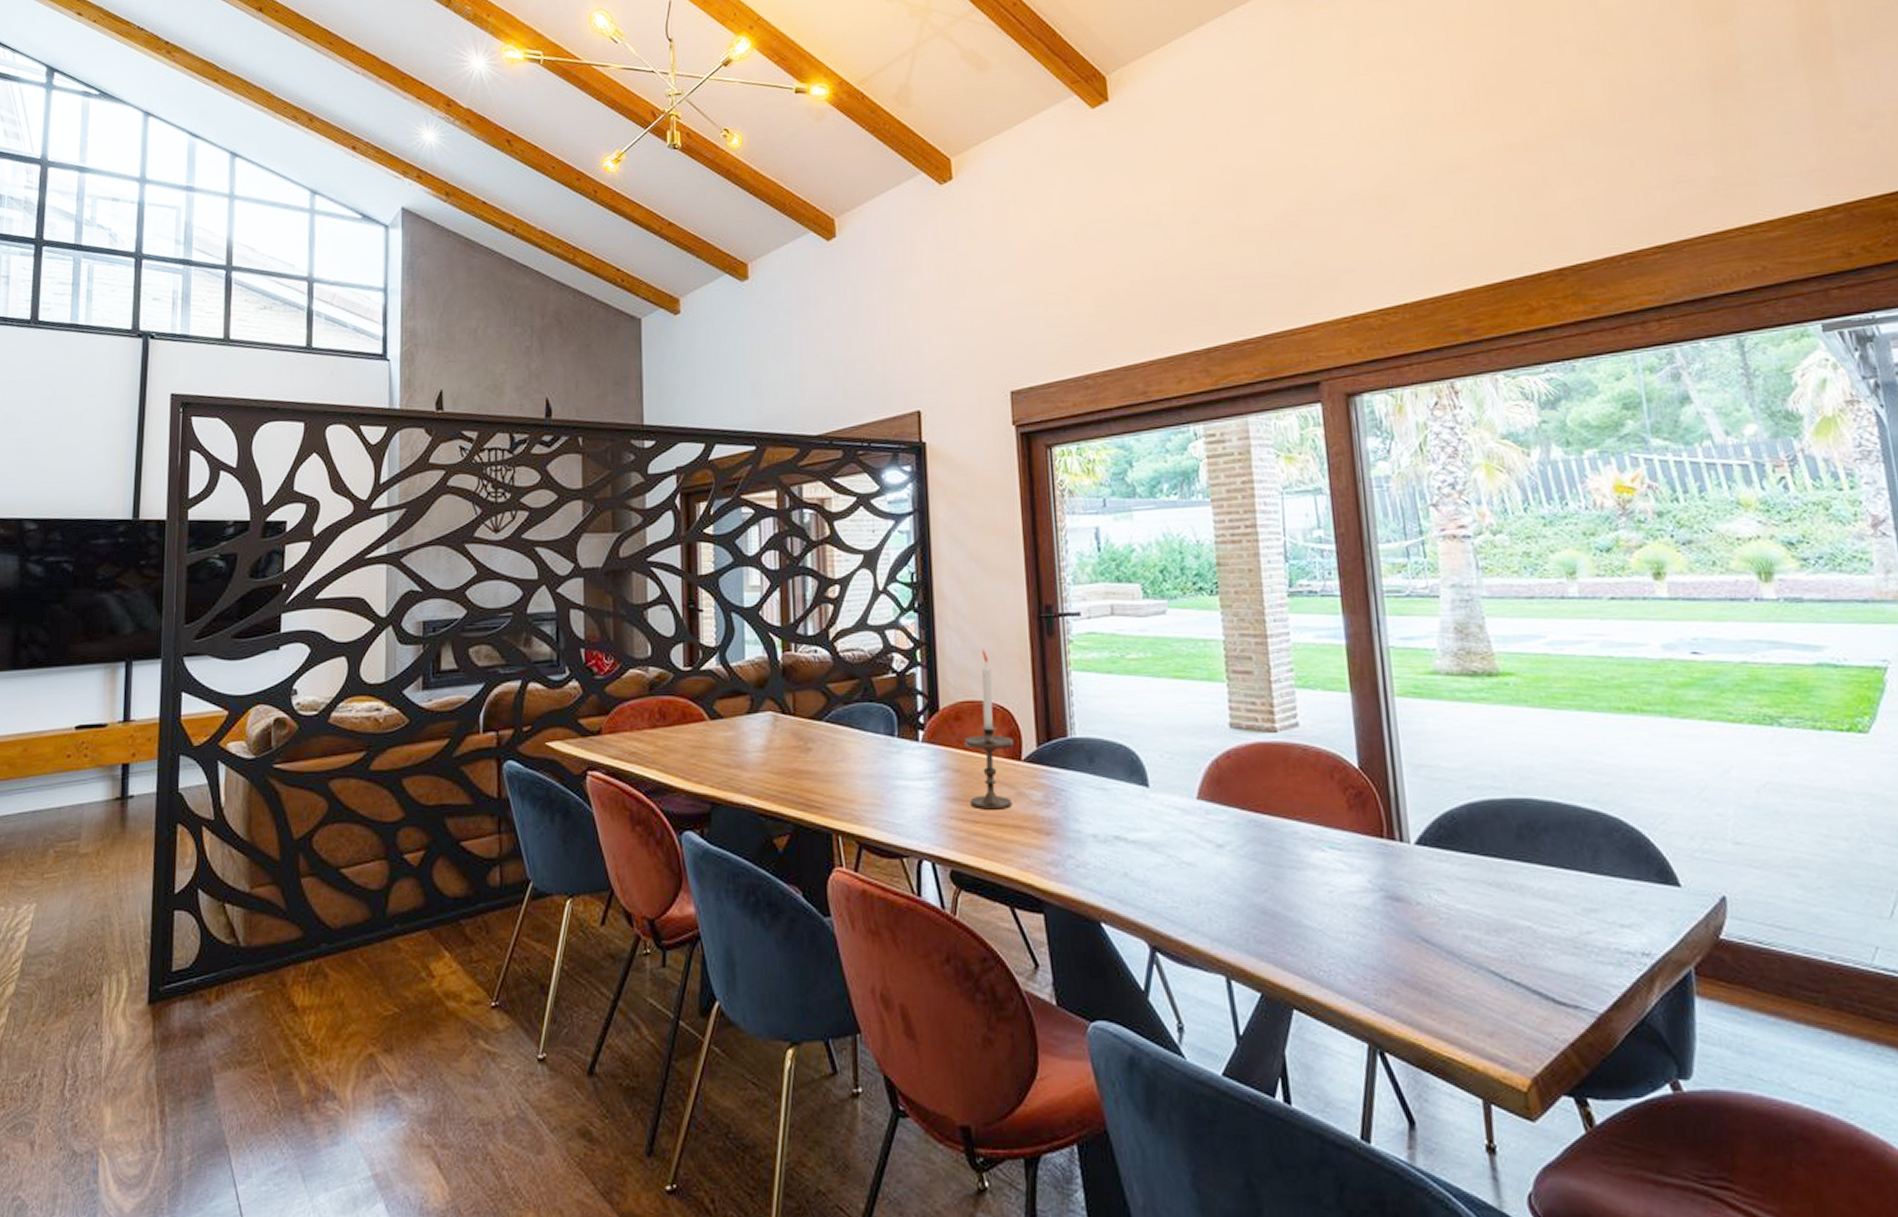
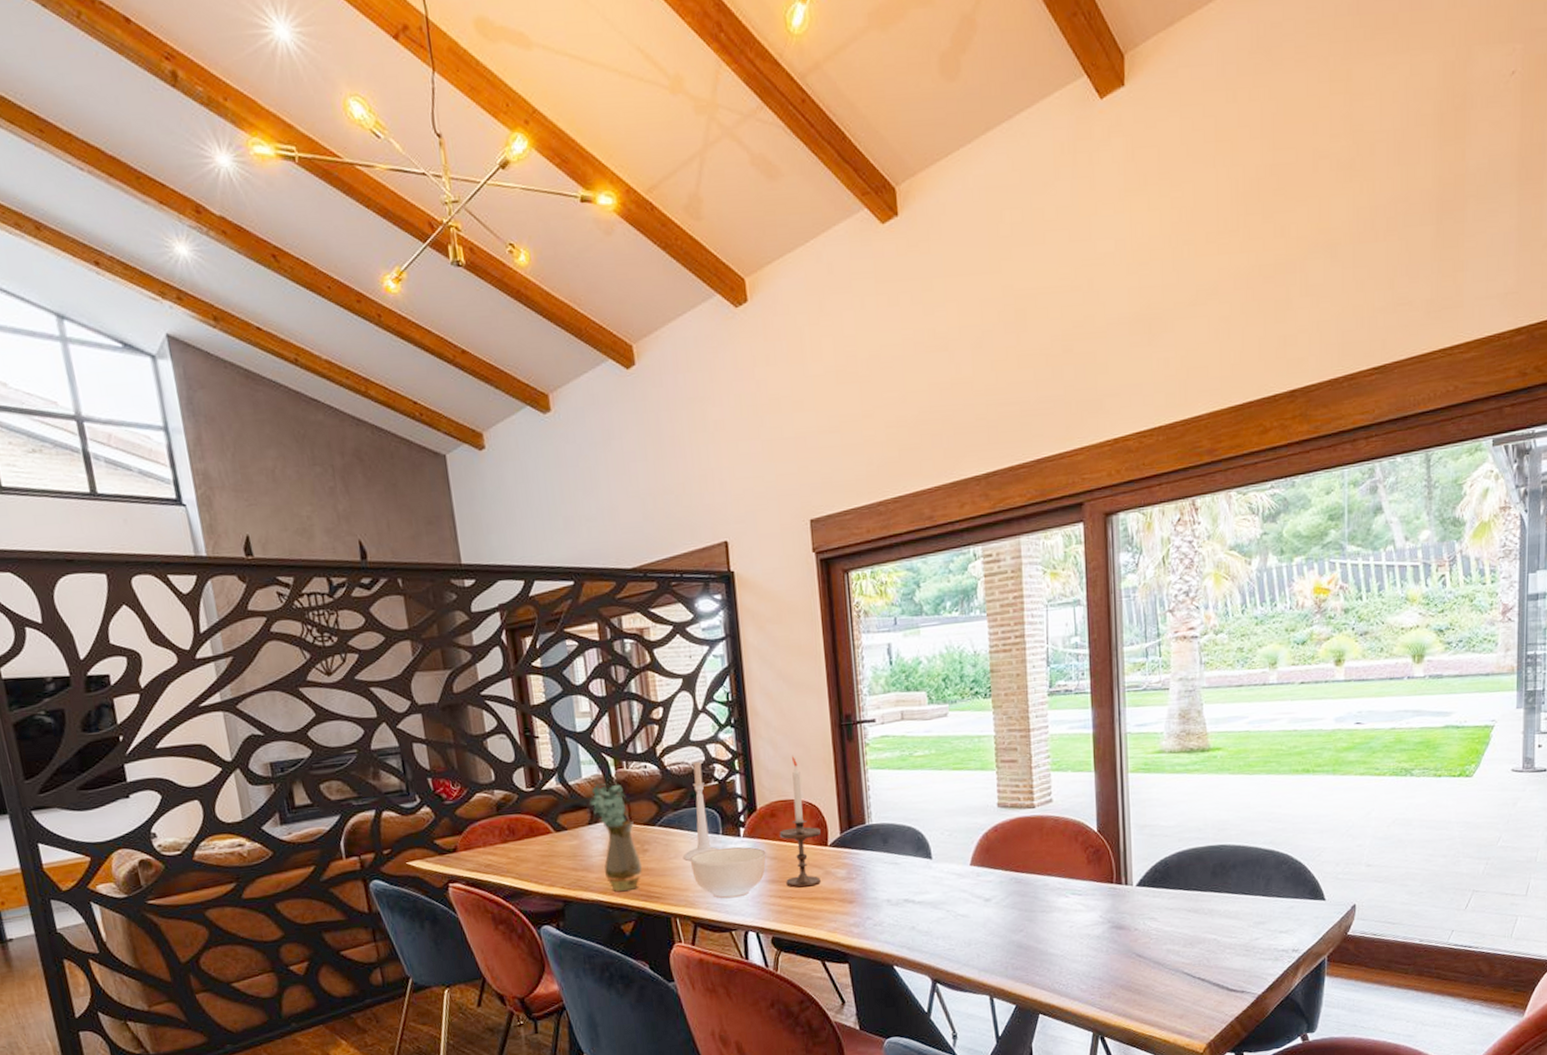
vase: none [751,663,803,798] -> present [590,780,642,892]
candlestick: none [852,649,894,767] -> present [683,761,720,862]
bowl: none [858,753,948,816] -> present [689,847,766,899]

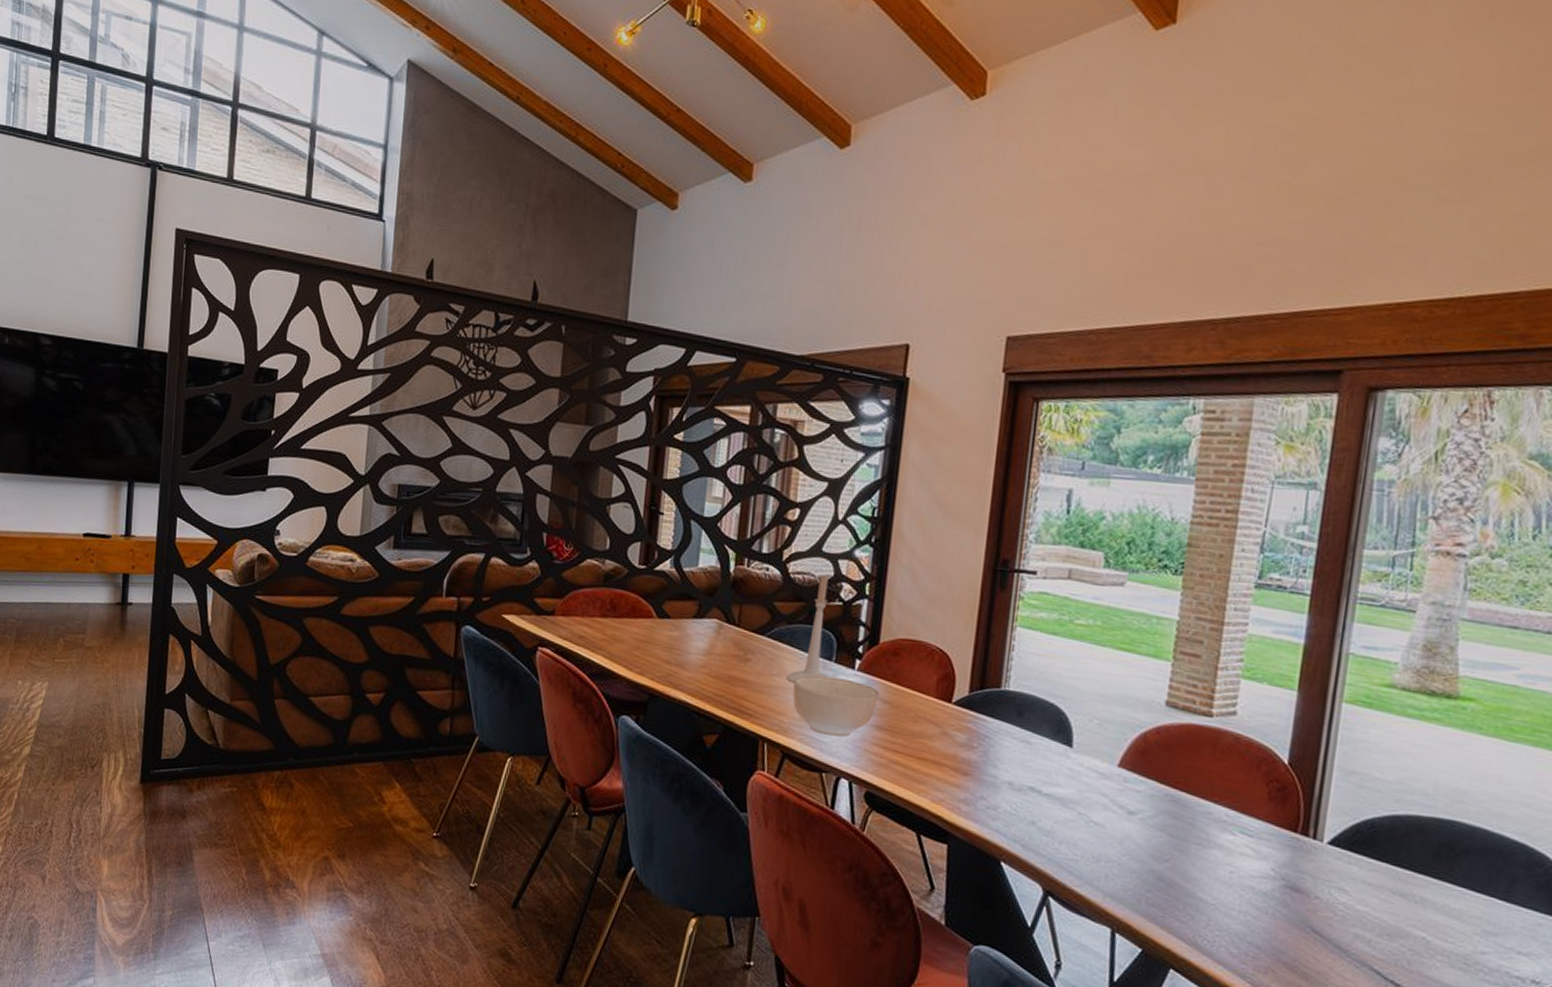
vase: present [590,780,642,892] -> none [699,572,742,700]
candlestick: present [779,755,821,889] -> none [894,591,947,746]

